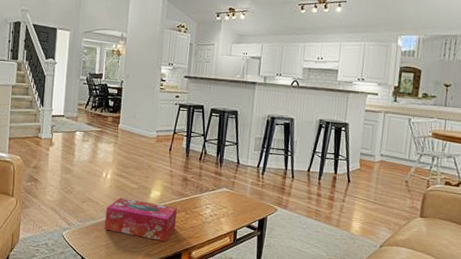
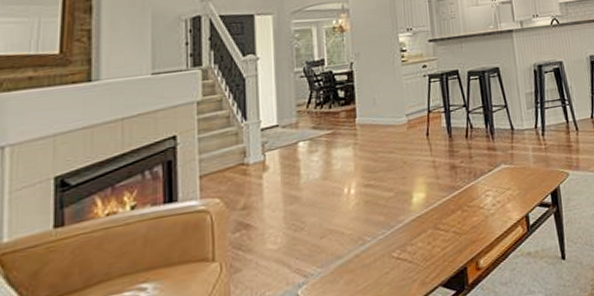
tissue box: present [104,198,177,241] -> none [356,207,452,268]

